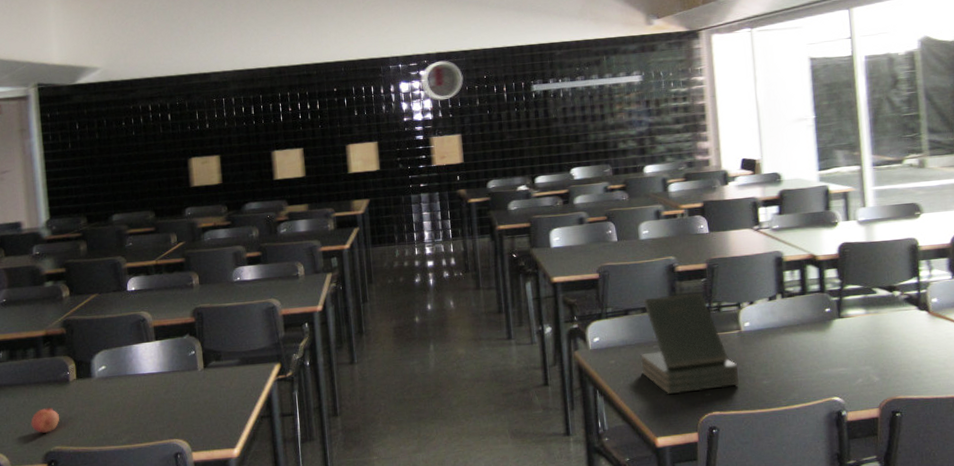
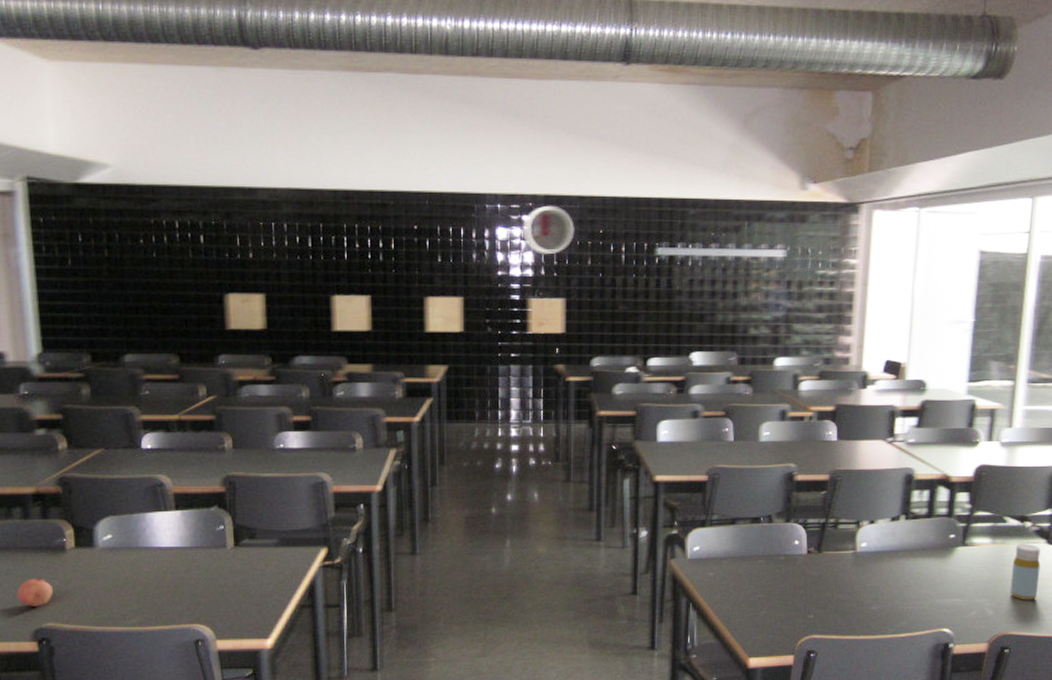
bible: present [640,292,739,394] -> none [742,506,848,613]
bottle: none [889,311,918,365] -> present [1010,544,1041,601]

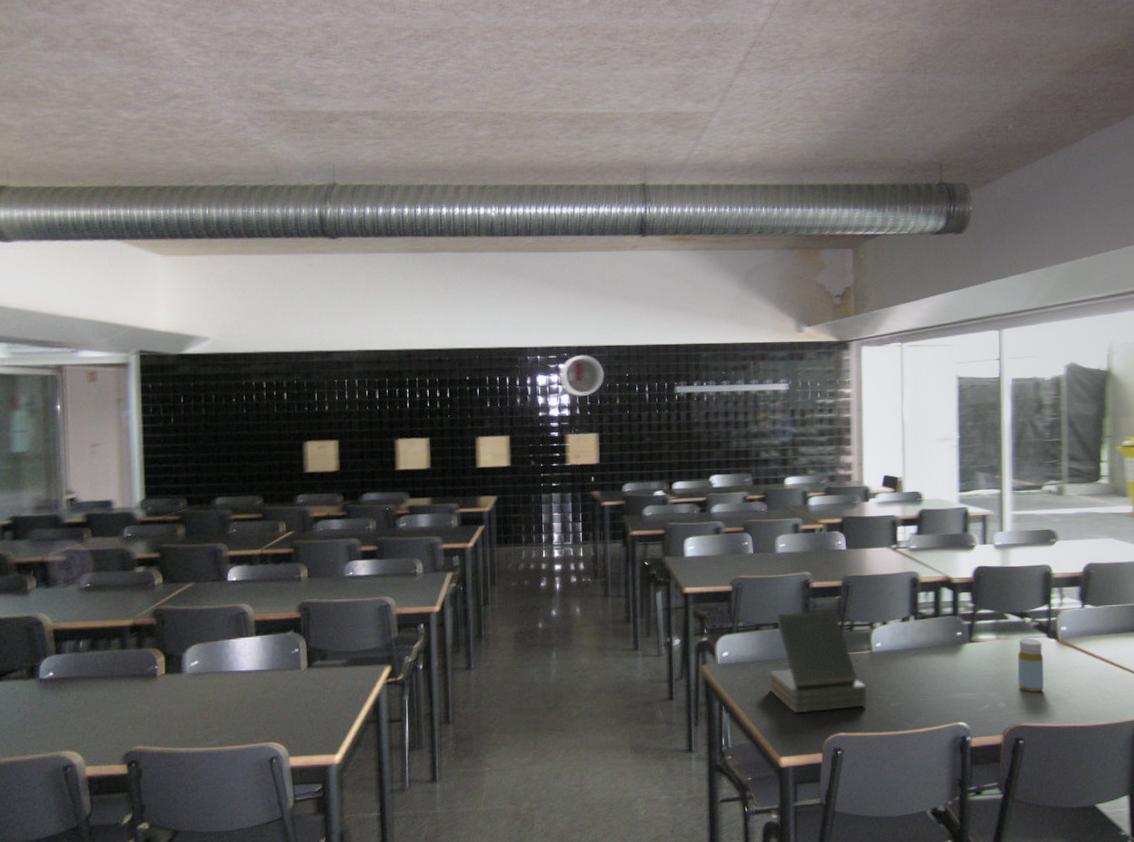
pomegranate: present [16,577,53,607] -> none [111,703,143,731]
bible: none [742,506,848,613] -> present [769,610,867,713]

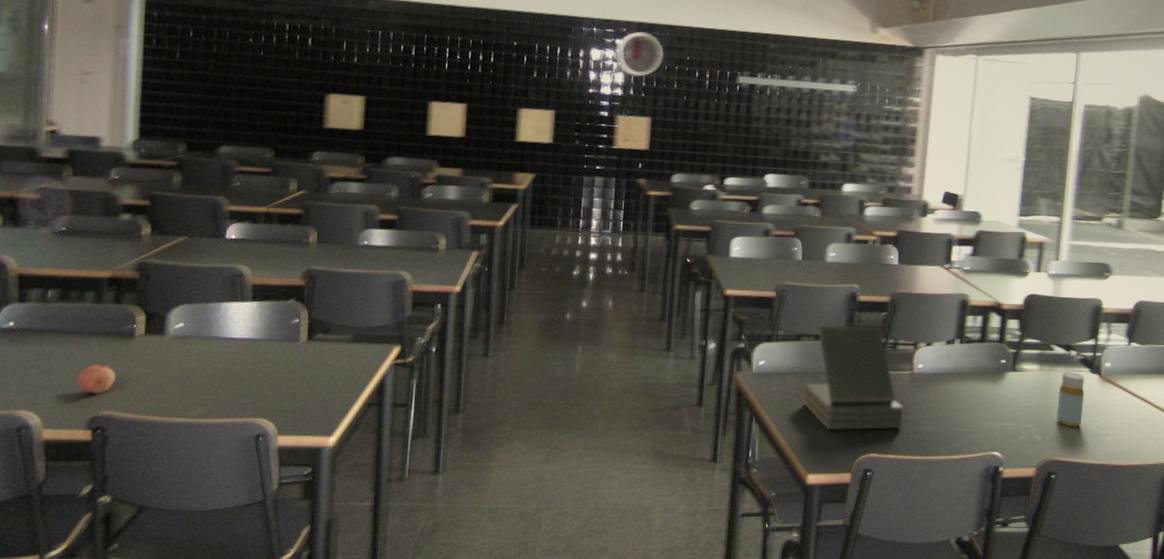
pomegranate: none [111,703,143,731] -> present [77,363,115,394]

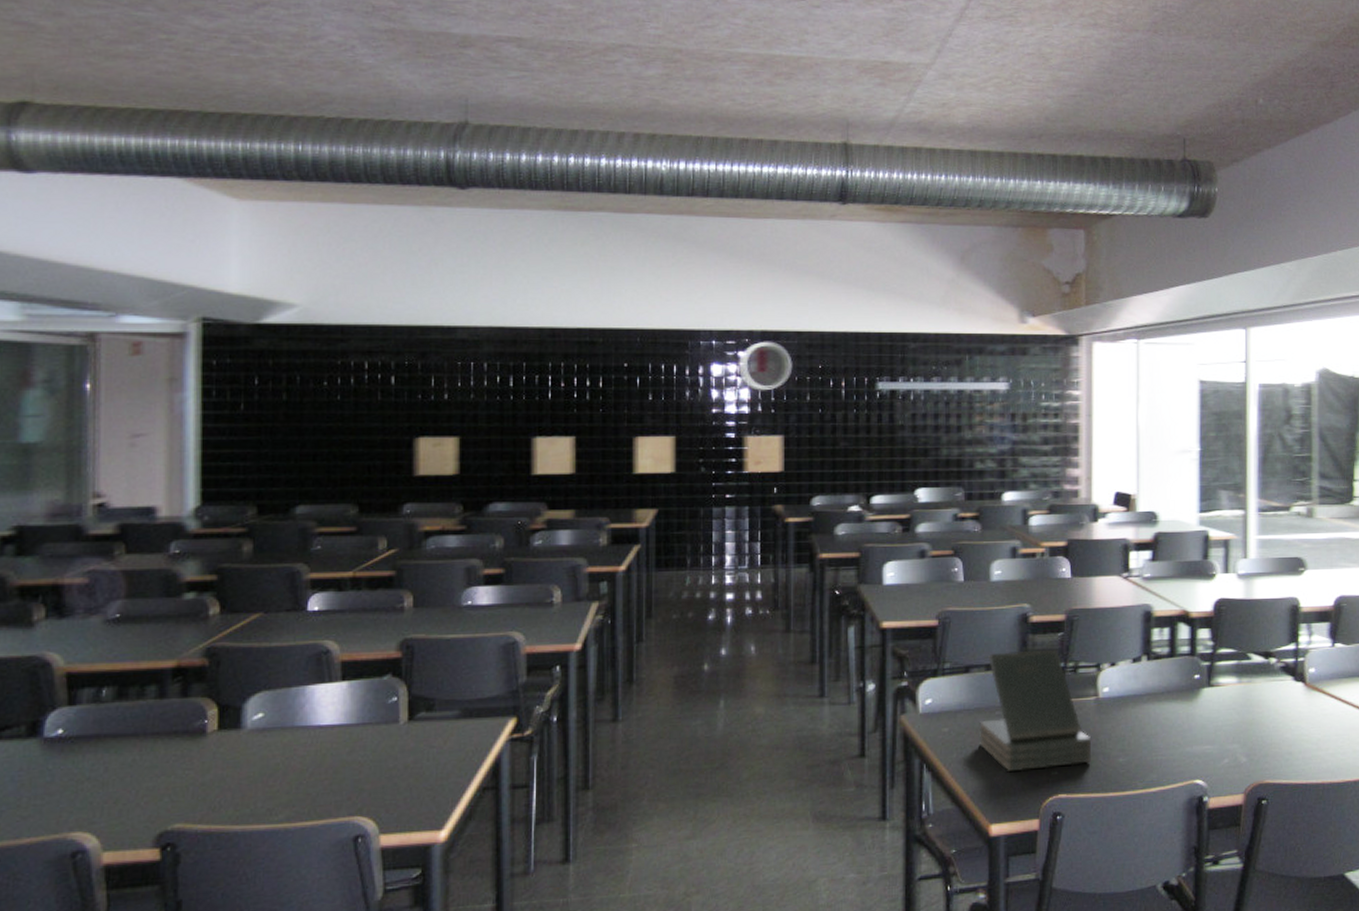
pomegranate: present [77,363,115,394] -> none [140,768,185,805]
bottle: present [1056,371,1085,428] -> none [1261,681,1290,745]

